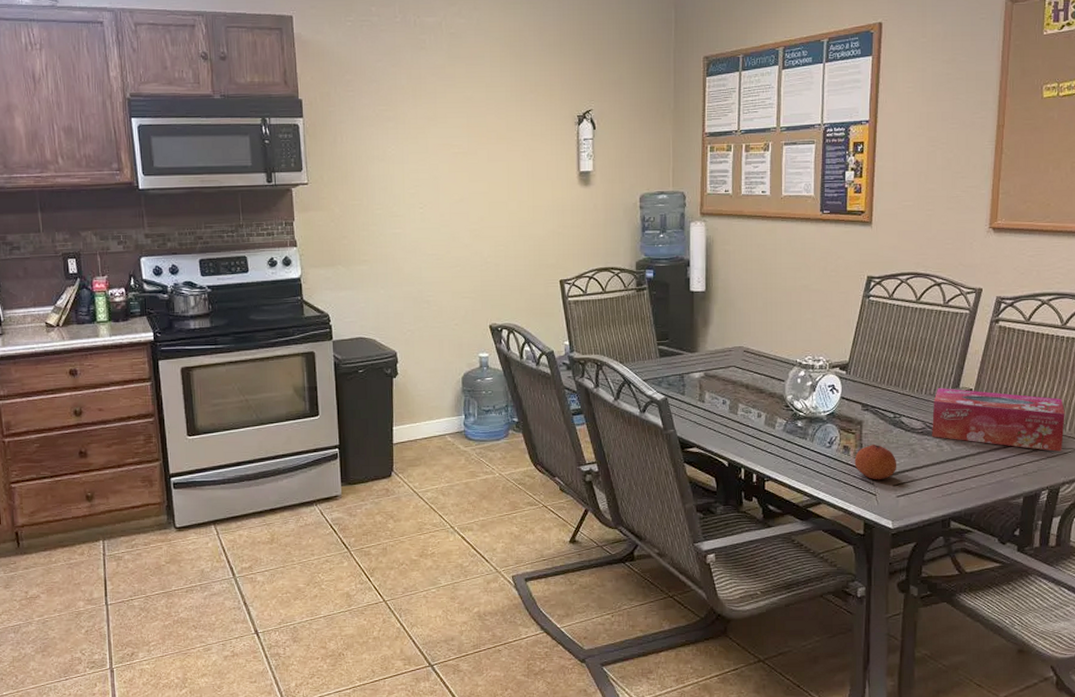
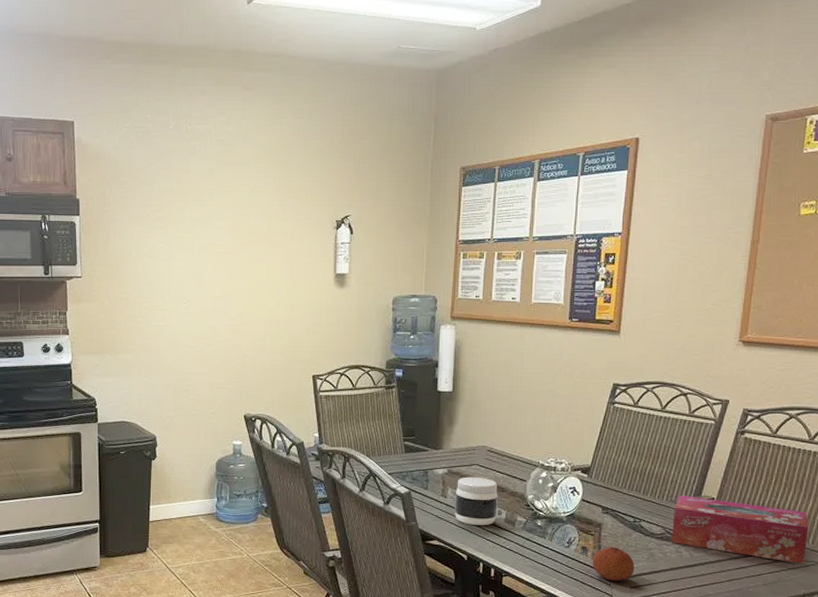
jar: none [713,379,757,429] -> present [455,476,498,525]

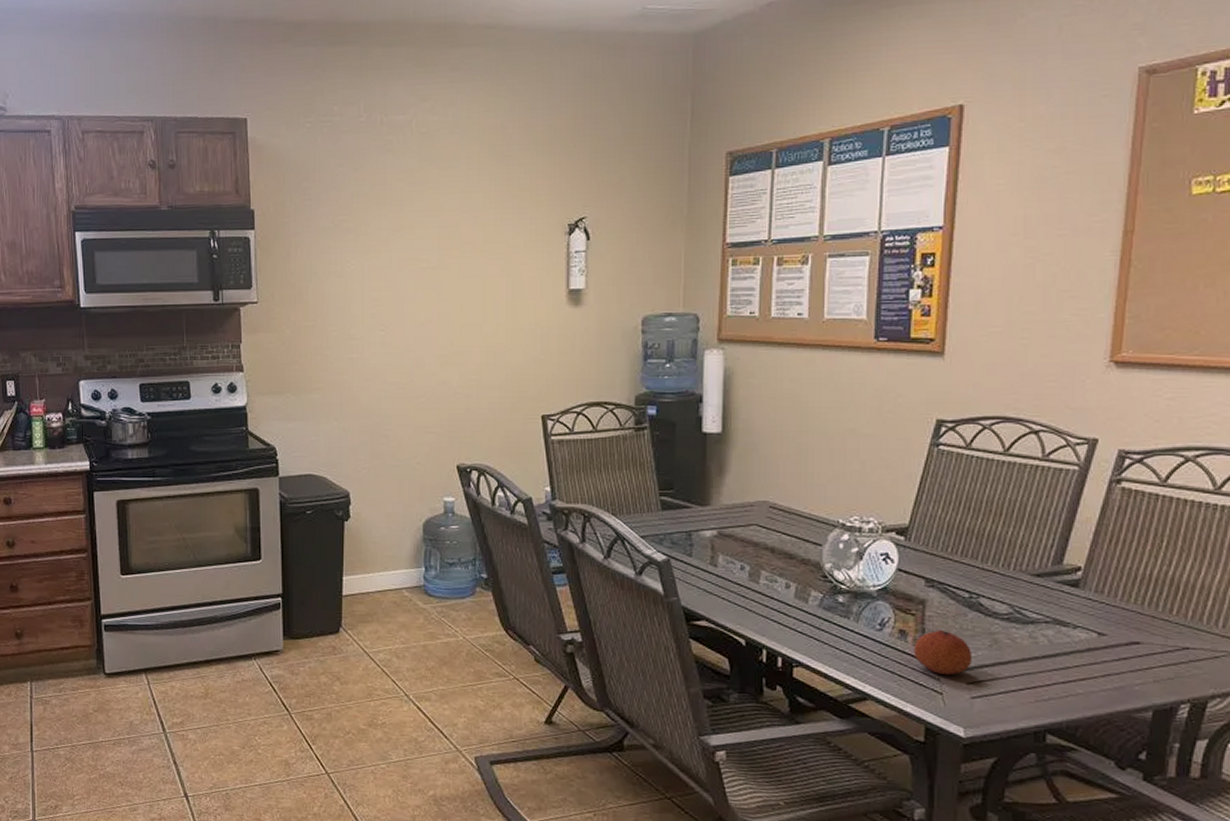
jar: present [455,476,498,525] -> none [728,540,784,602]
tissue box: present [671,495,809,564] -> none [1022,563,1217,655]

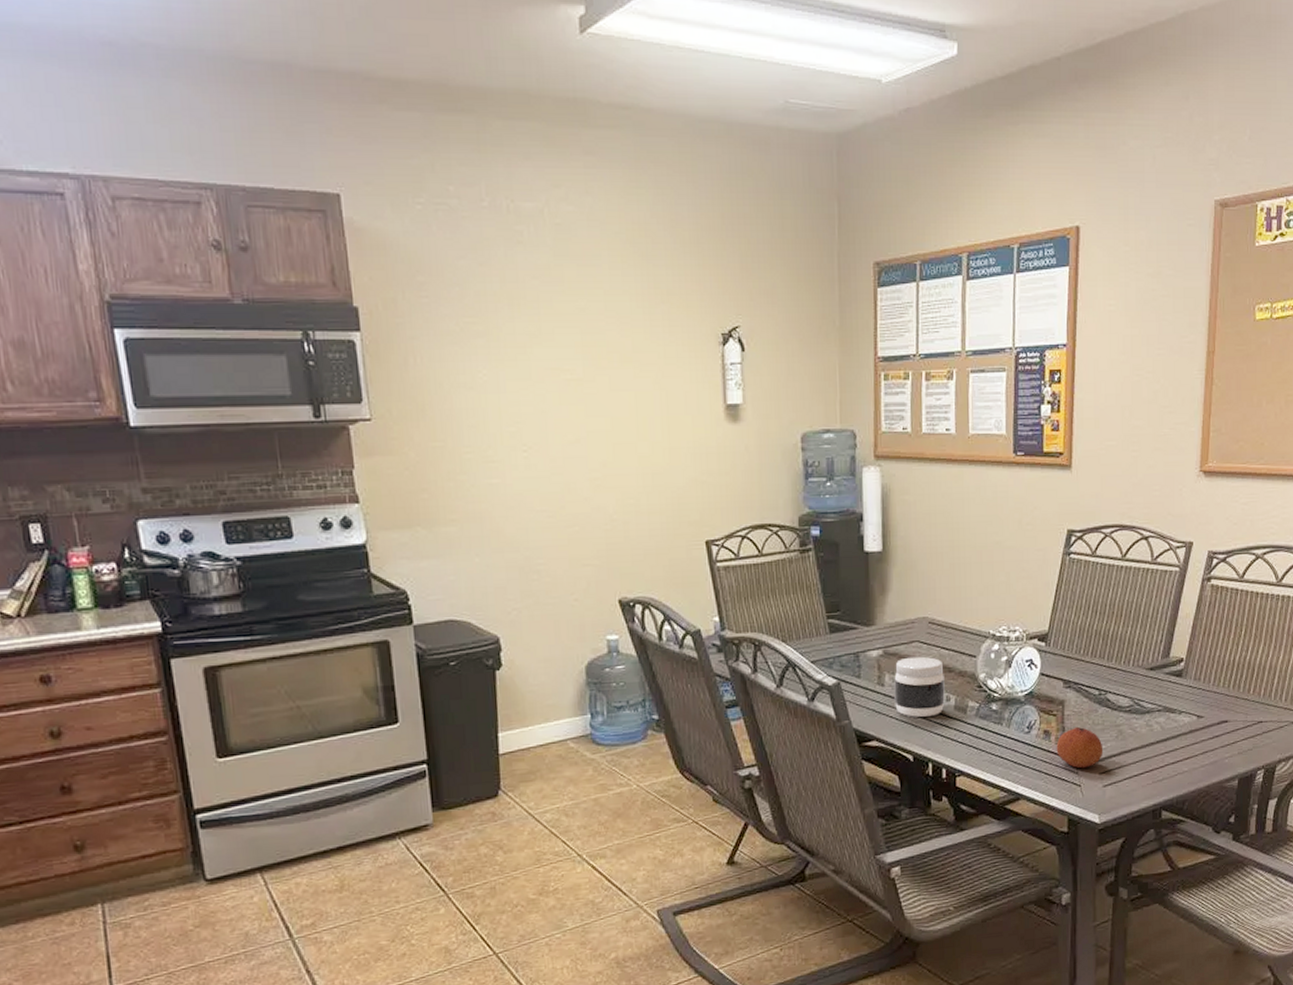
jar: none [728,540,784,602] -> present [894,656,945,717]

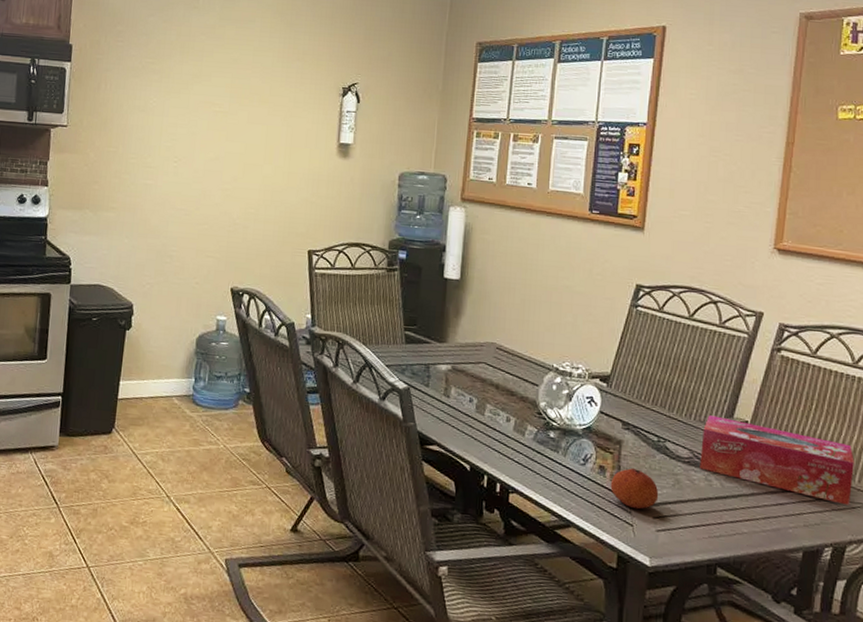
jar: present [894,656,945,717] -> none [458,375,507,433]
tissue box: none [1140,658,1281,726] -> present [700,415,854,506]

